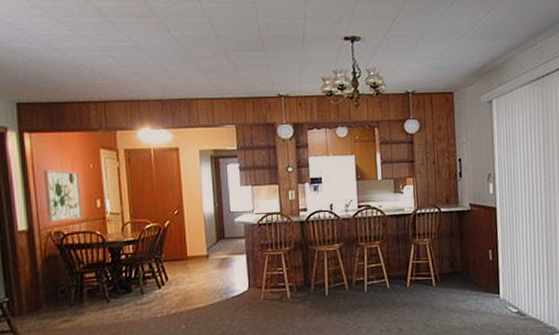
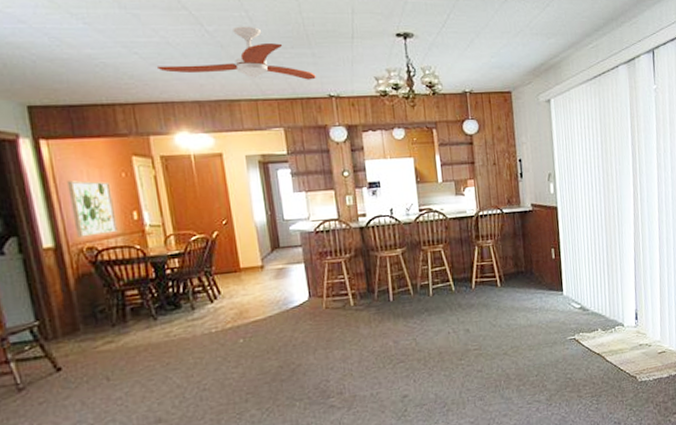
ceiling fan: none [128,31,267,81] -> present [158,26,316,80]

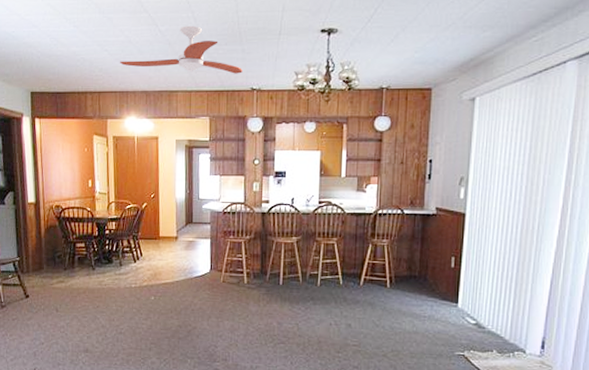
wall art: present [67,180,118,238] -> none [49,152,77,197]

